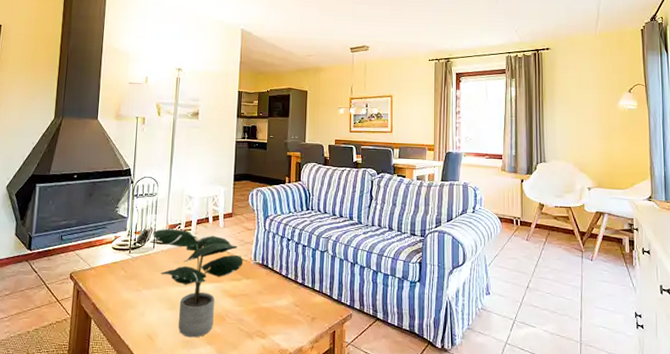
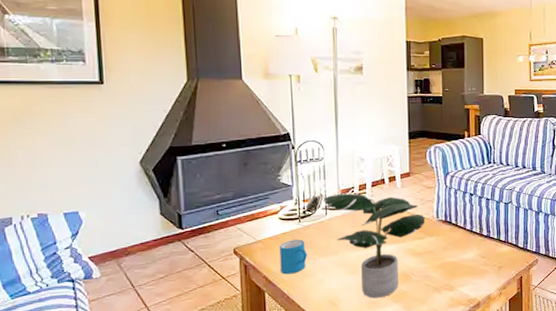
mug: none [108,269,133,304] -> present [279,239,307,275]

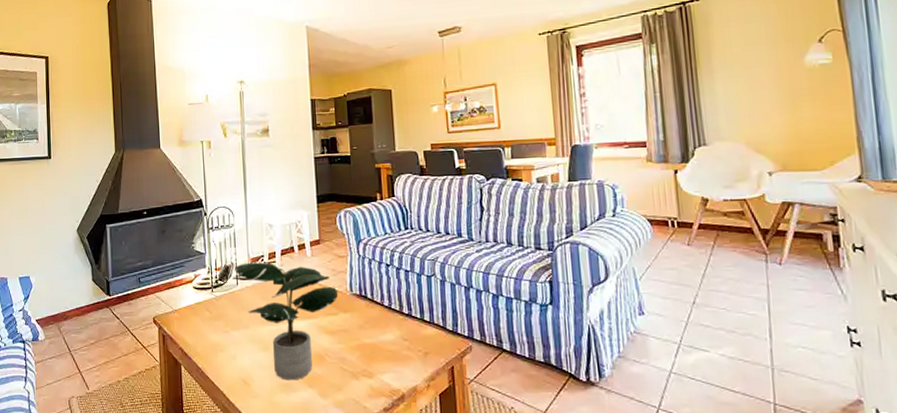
mug: present [279,239,307,275] -> none [194,310,220,347]

